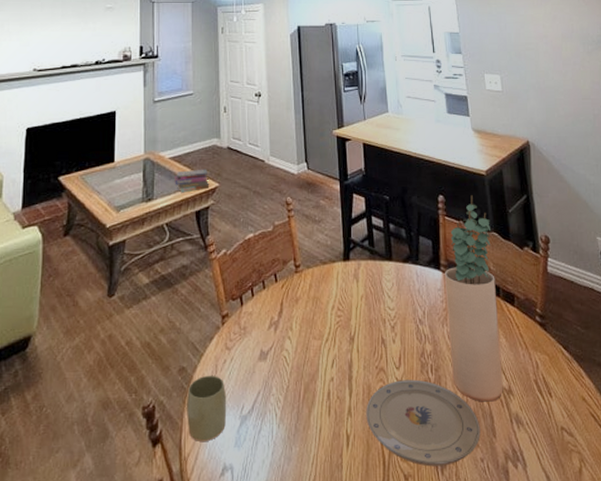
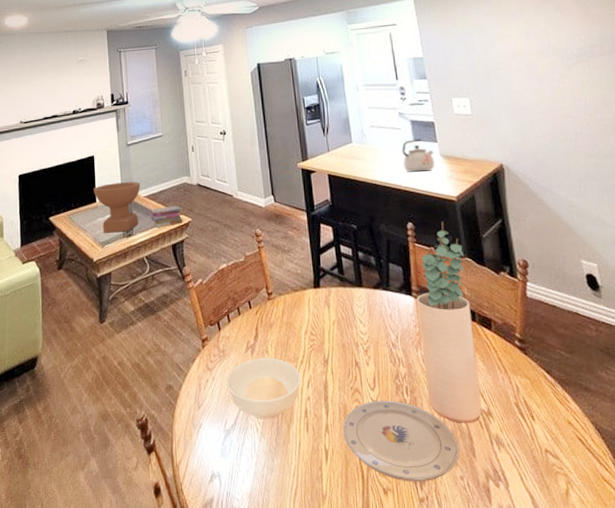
decorative bowl: none [112,142,166,196] -> present [93,182,141,233]
mug: present [187,375,227,441] -> none [175,392,212,451]
bowl: none [246,335,326,403] -> present [226,358,301,419]
kettle: none [436,112,467,145] -> present [402,139,435,172]

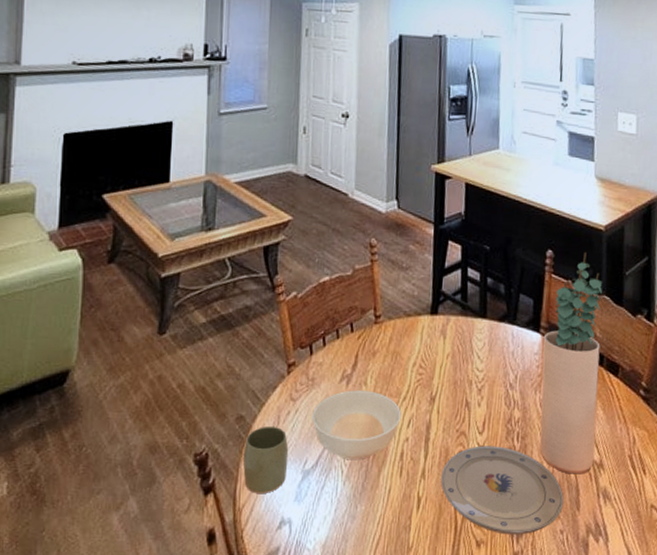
decorative bowl: present [93,182,141,233] -> none [167,160,232,225]
books: present [149,205,183,228] -> none [239,198,282,225]
mug: none [175,392,212,451] -> present [243,426,289,493]
kettle: present [402,139,435,172] -> none [553,154,589,193]

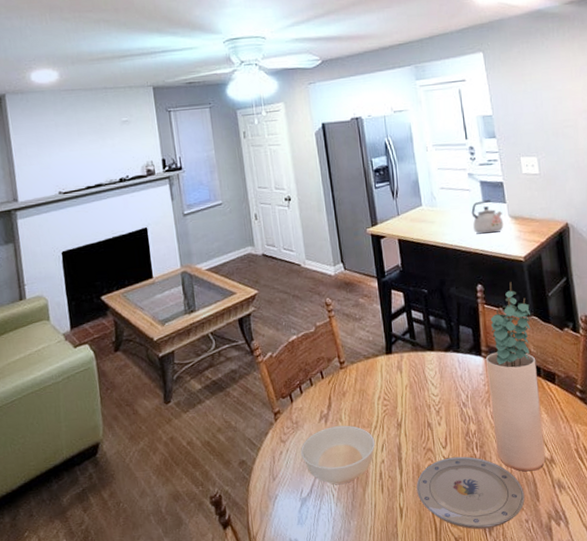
mug: present [243,426,289,493] -> none [249,465,288,522]
kettle: none [553,154,589,193] -> present [471,200,504,234]

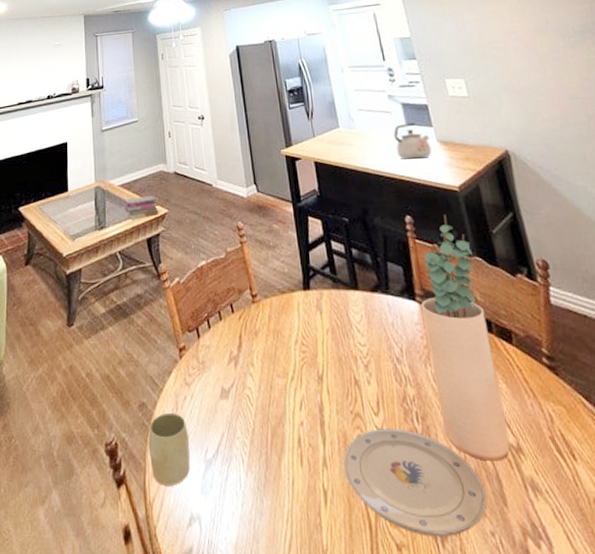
books: none [212,277,249,302] -> present [123,195,159,220]
mug: none [249,465,288,522] -> present [149,412,191,486]
bowl: present [301,425,376,485] -> none [207,372,293,448]

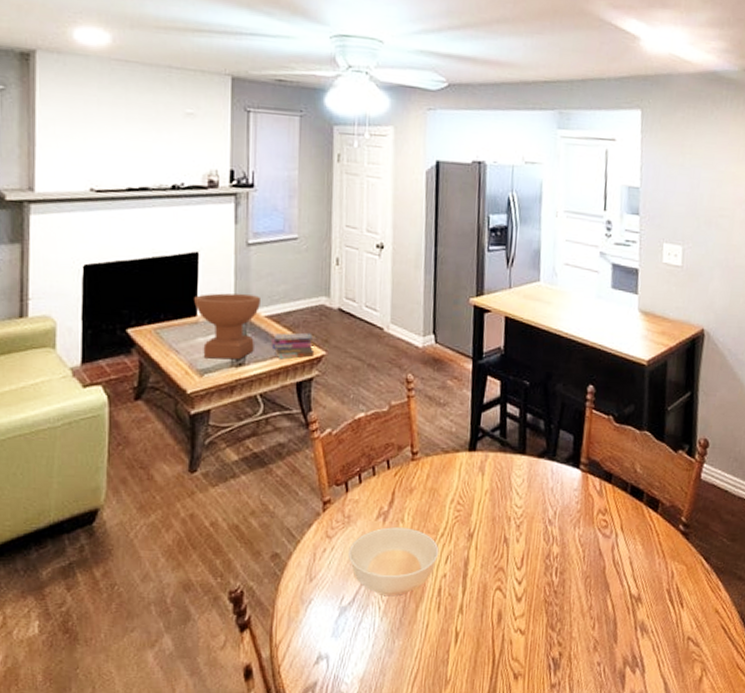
decorative bowl: none [66,170,115,225] -> present [194,293,262,360]
mug: present [149,412,191,486] -> none [279,563,325,629]
bowl: none [207,372,293,448] -> present [348,527,439,597]
plate: present [343,428,487,537] -> none [479,581,602,667]
kettle: present [394,123,432,159] -> none [595,287,632,327]
vase: present [421,215,511,461] -> none [578,388,644,608]

